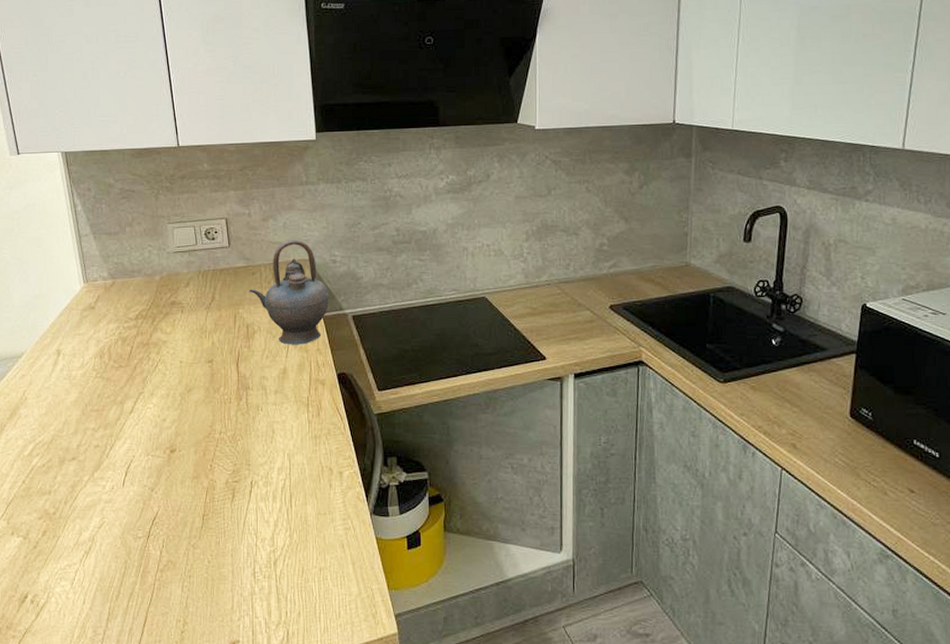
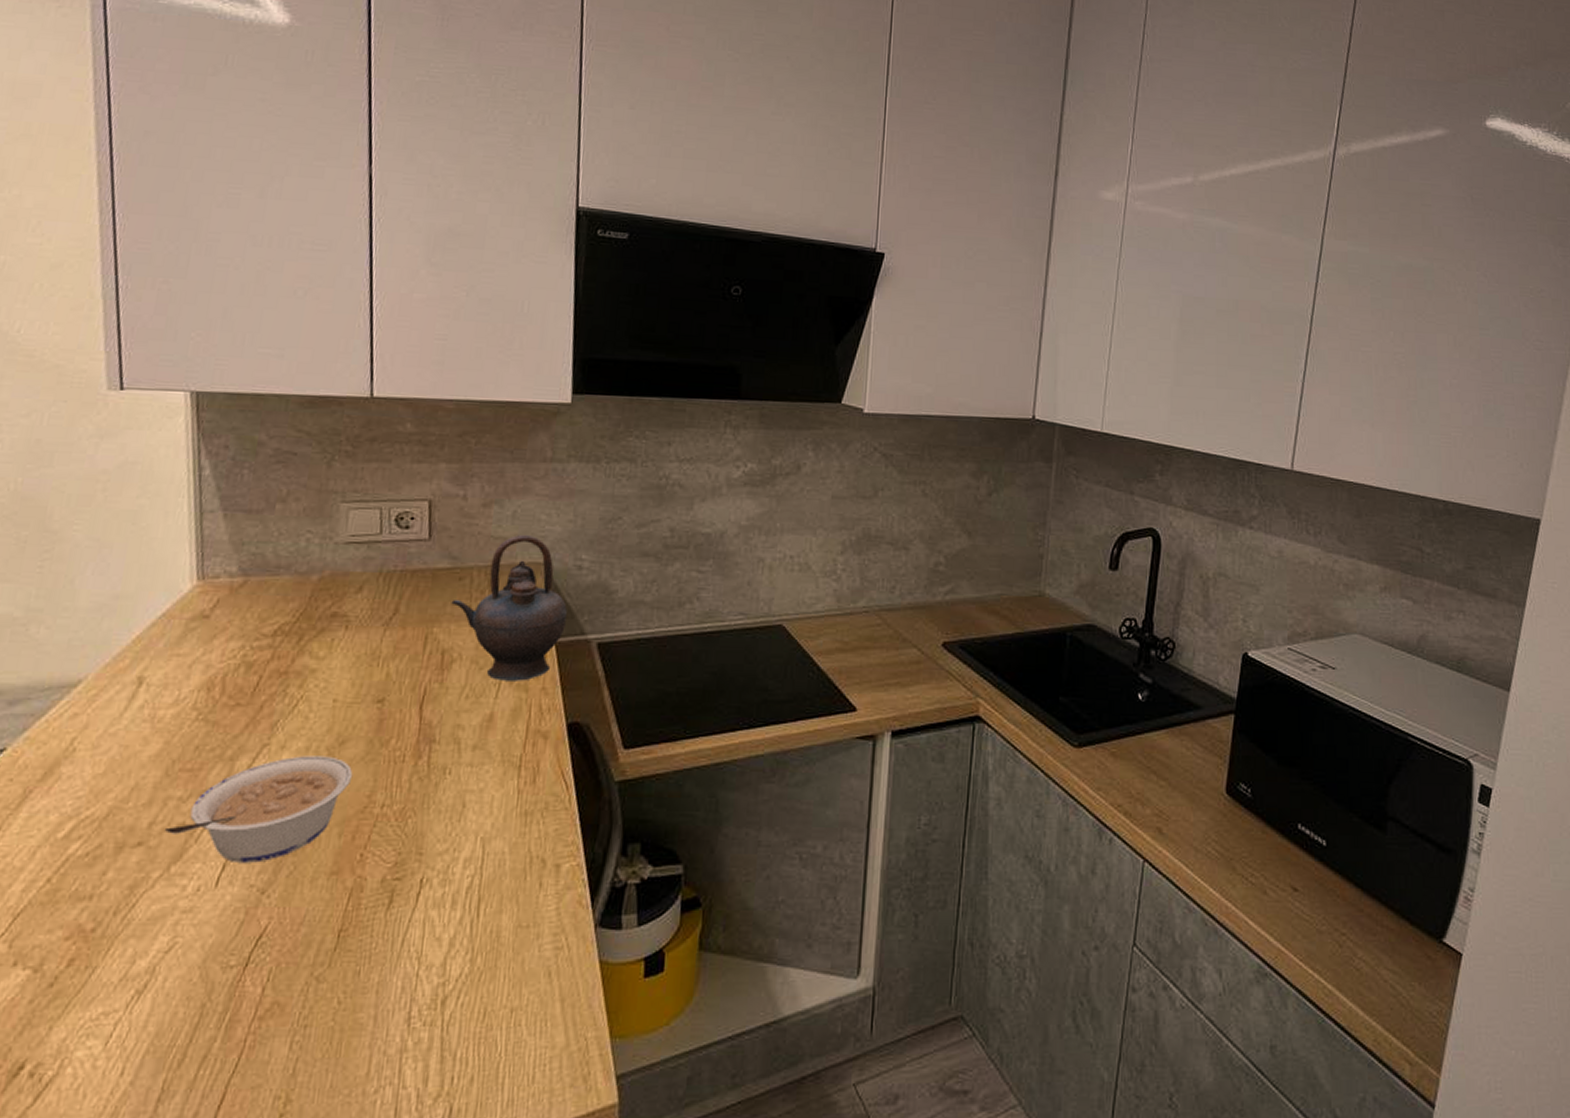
legume: none [87,400,199,471] -> present [164,755,353,863]

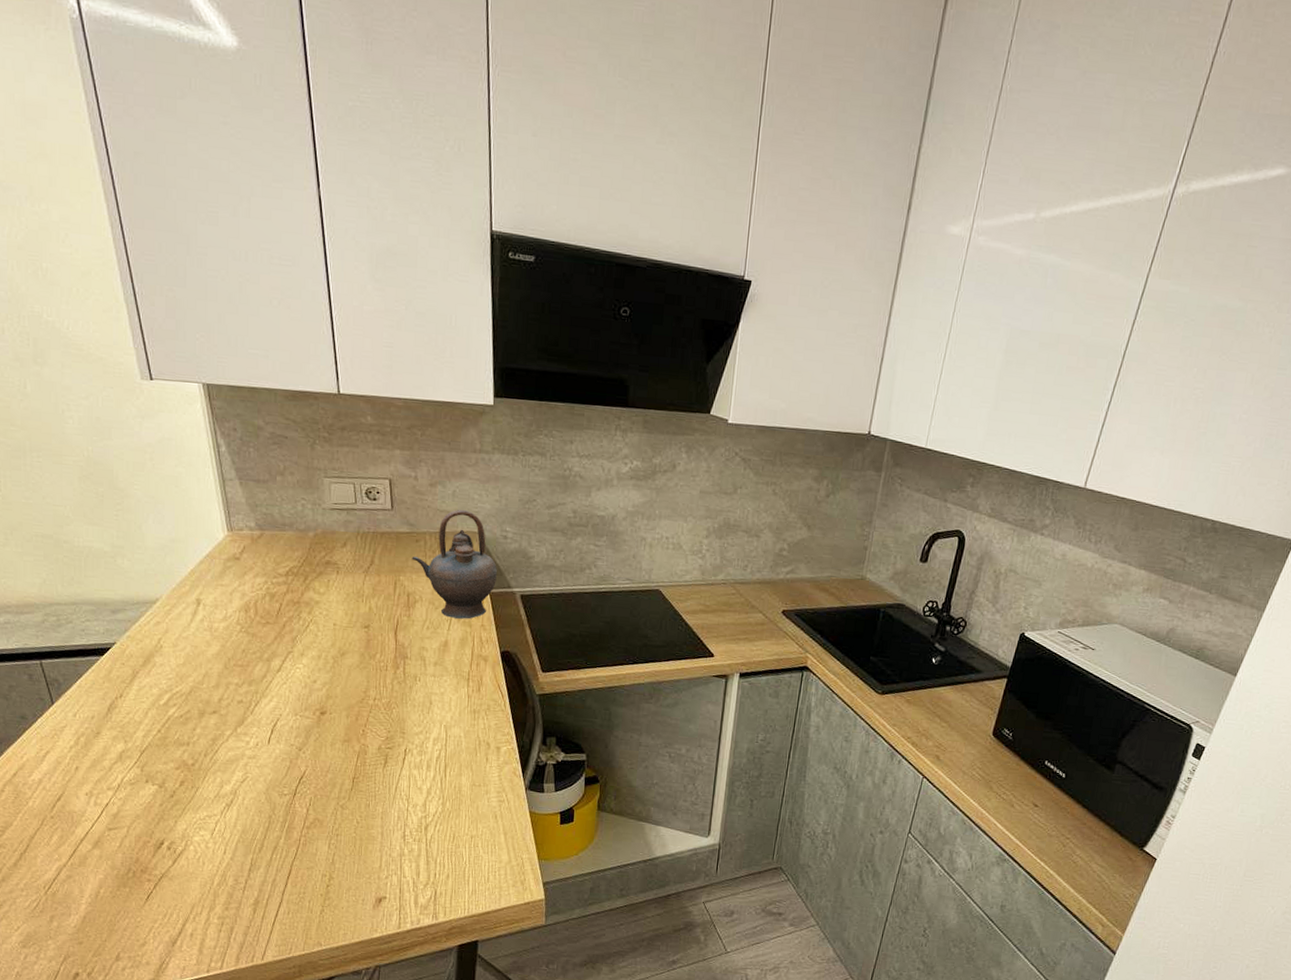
legume: present [164,755,353,863] -> none [229,661,353,730]

